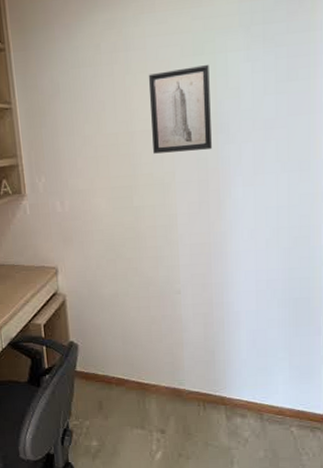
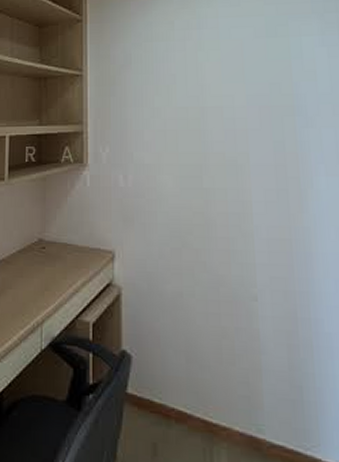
wall art: present [148,65,212,154] -> none [220,47,289,132]

